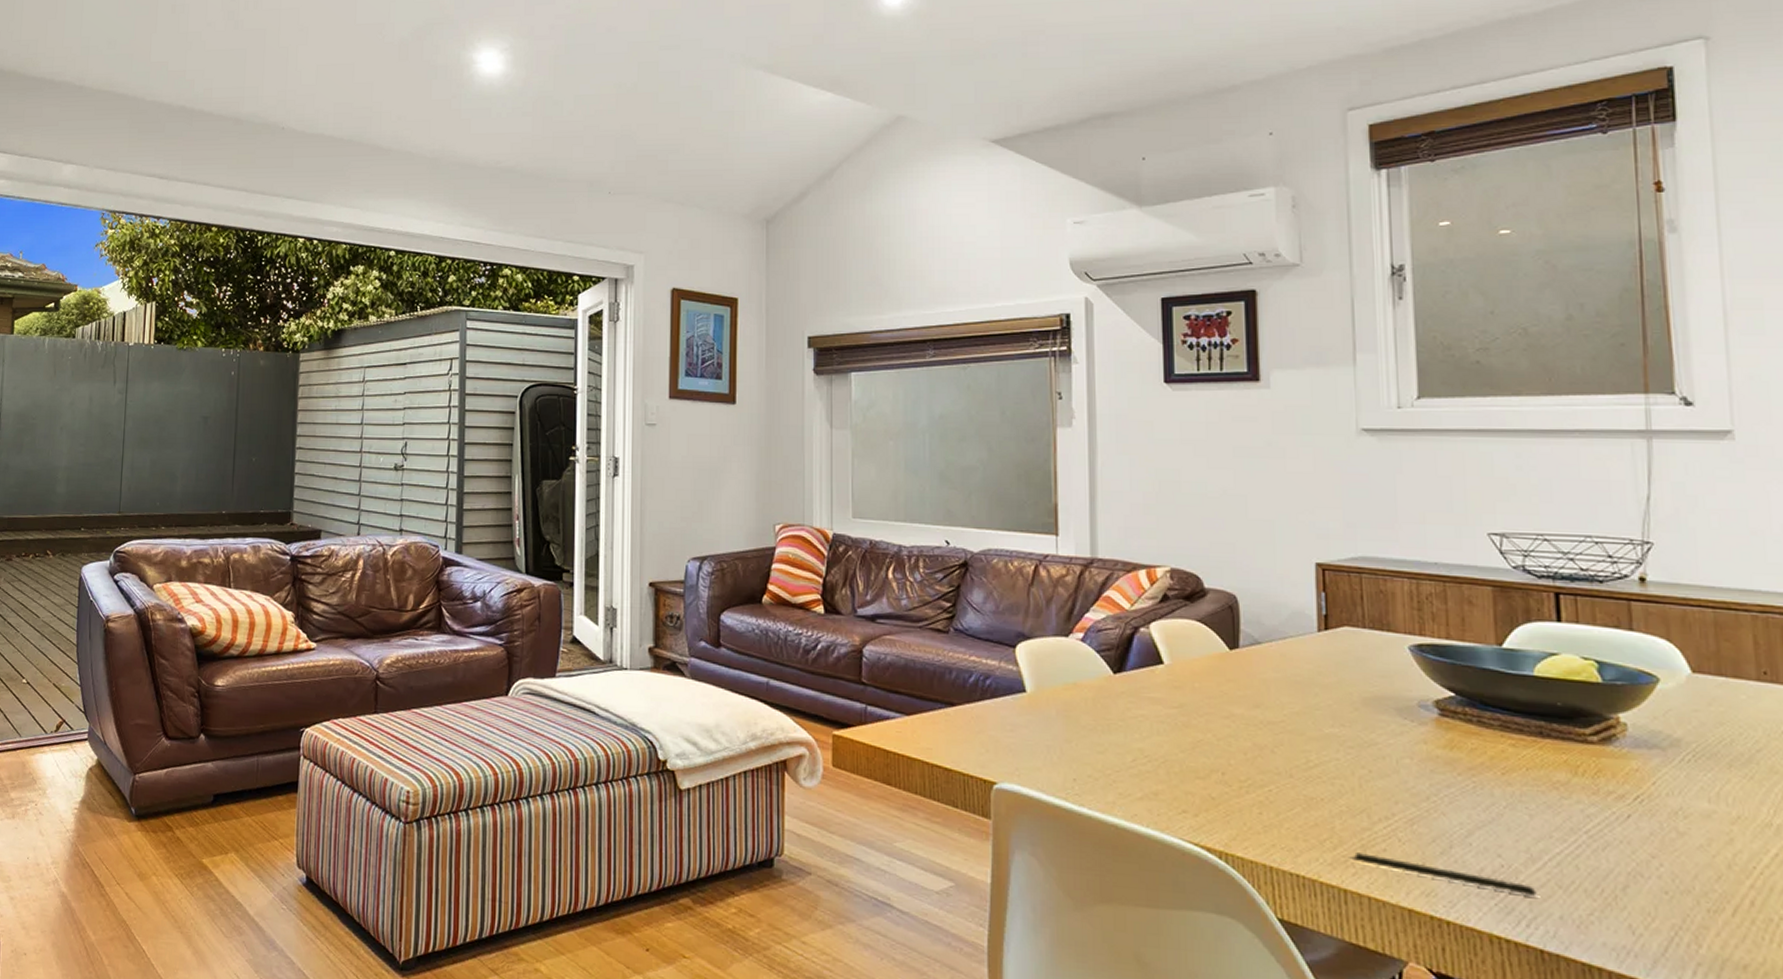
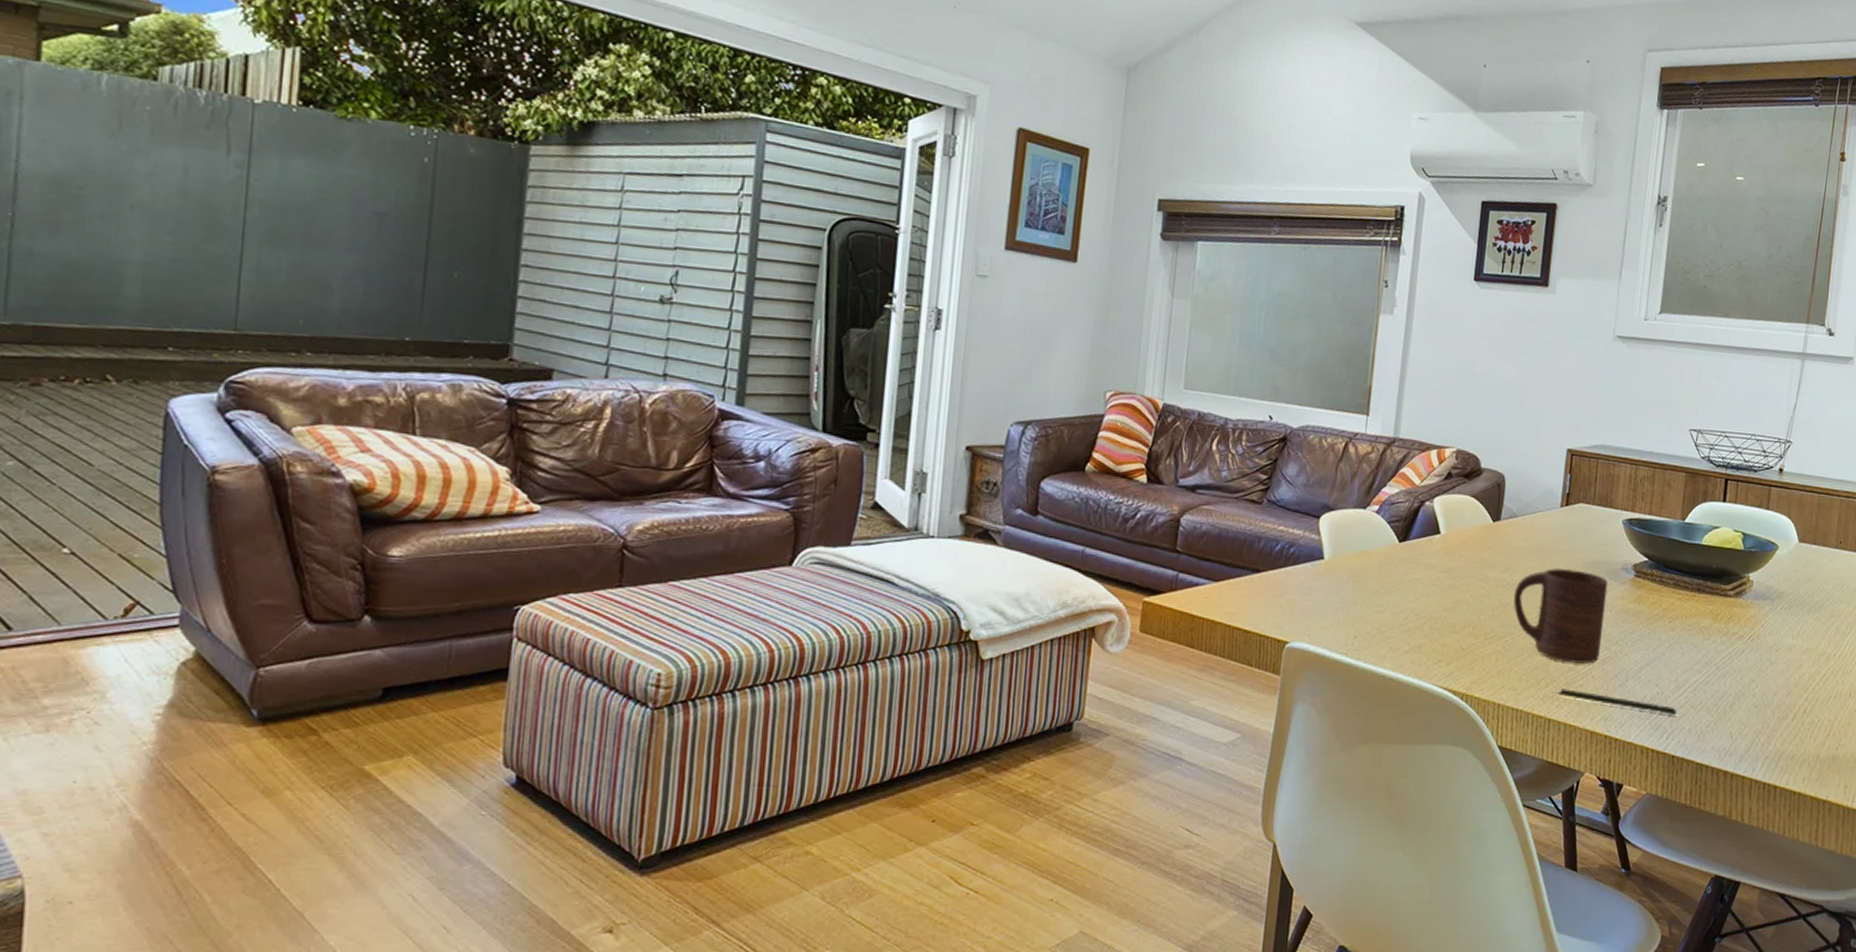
cup: none [1270,703,1404,823] -> present [1513,567,1608,664]

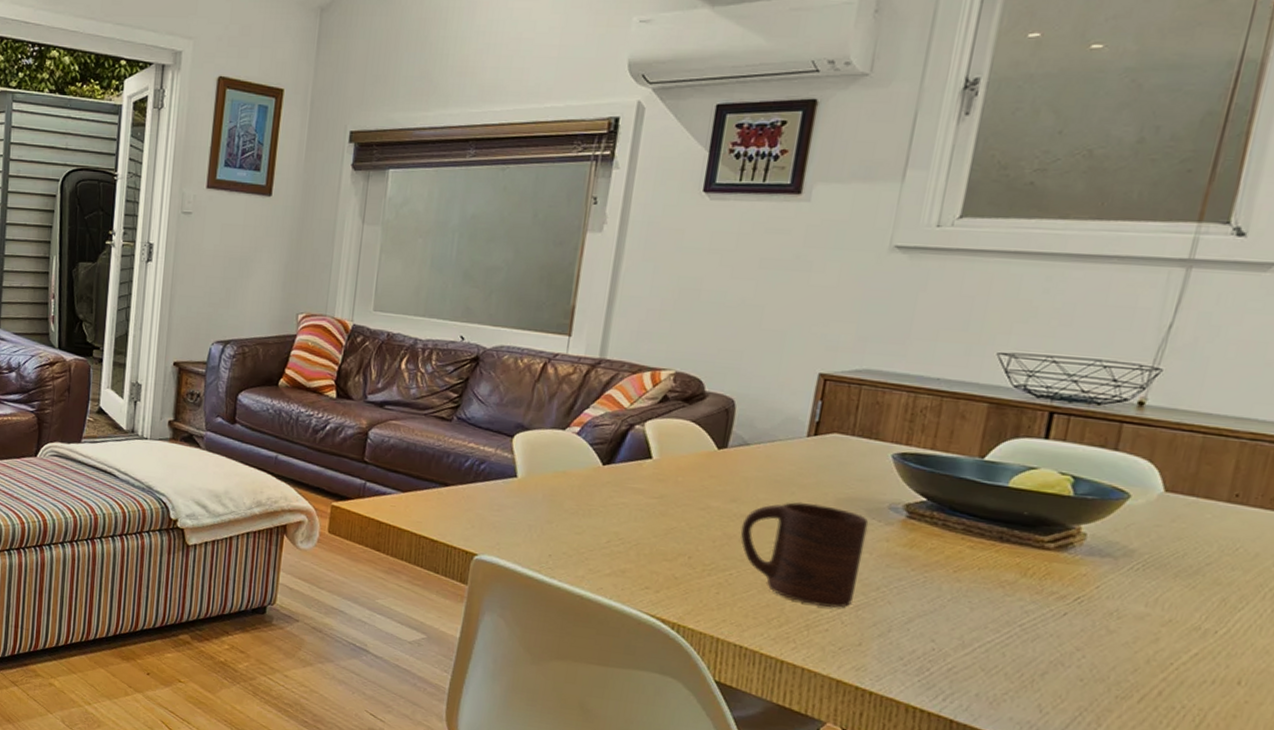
pen: present [1555,689,1677,716] -> none [790,631,960,677]

